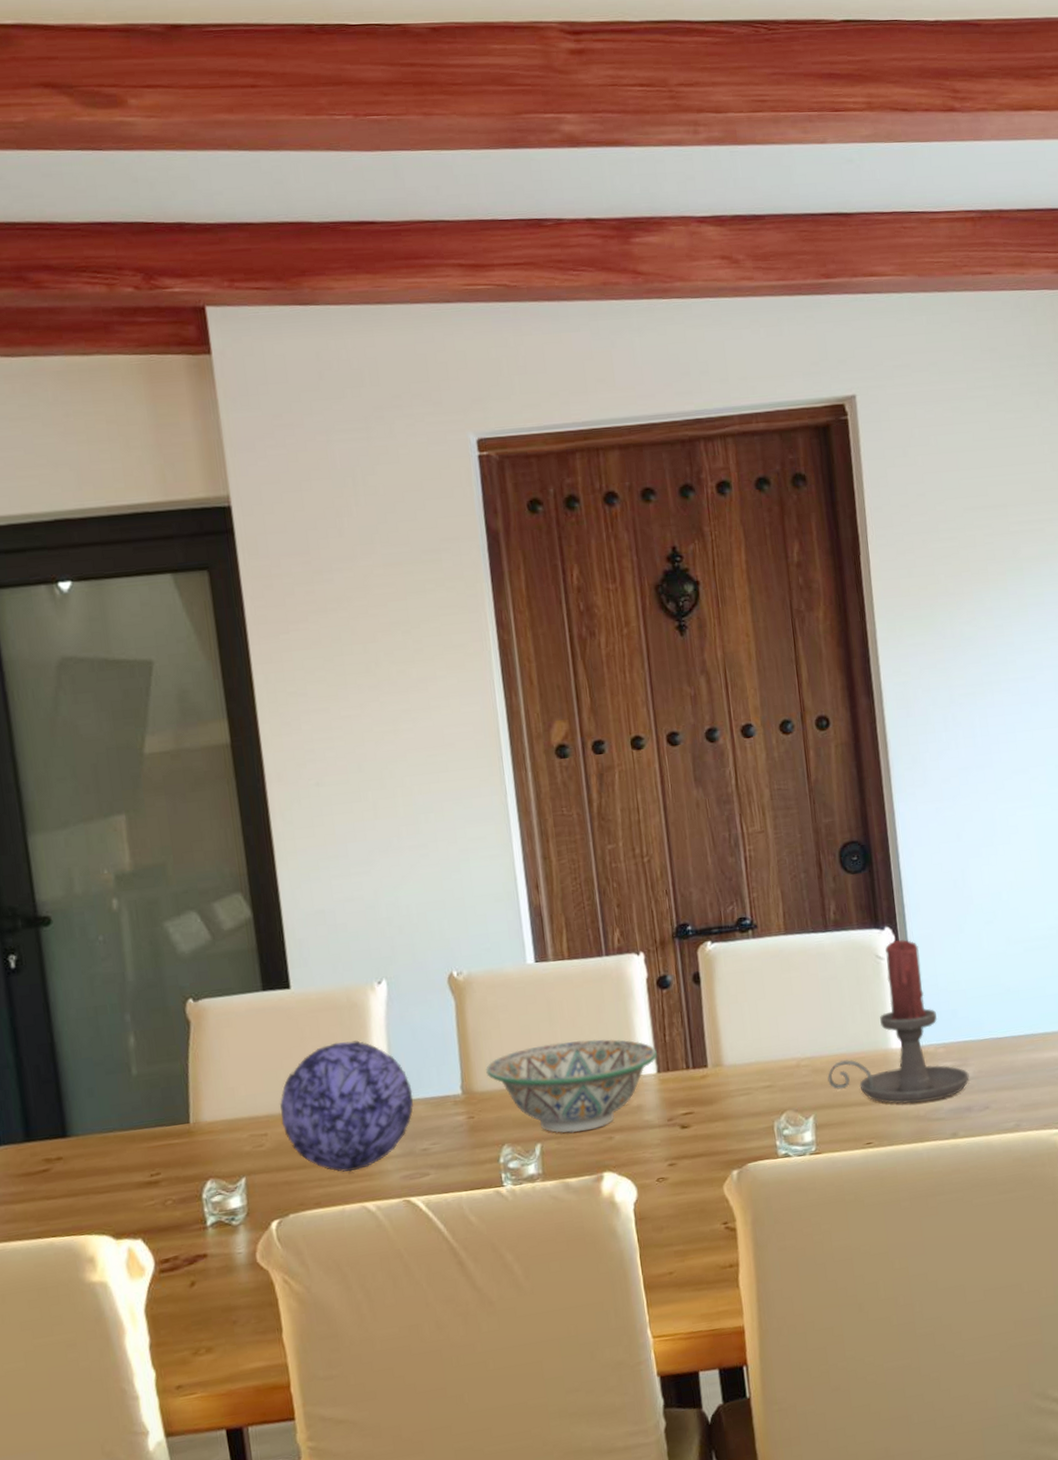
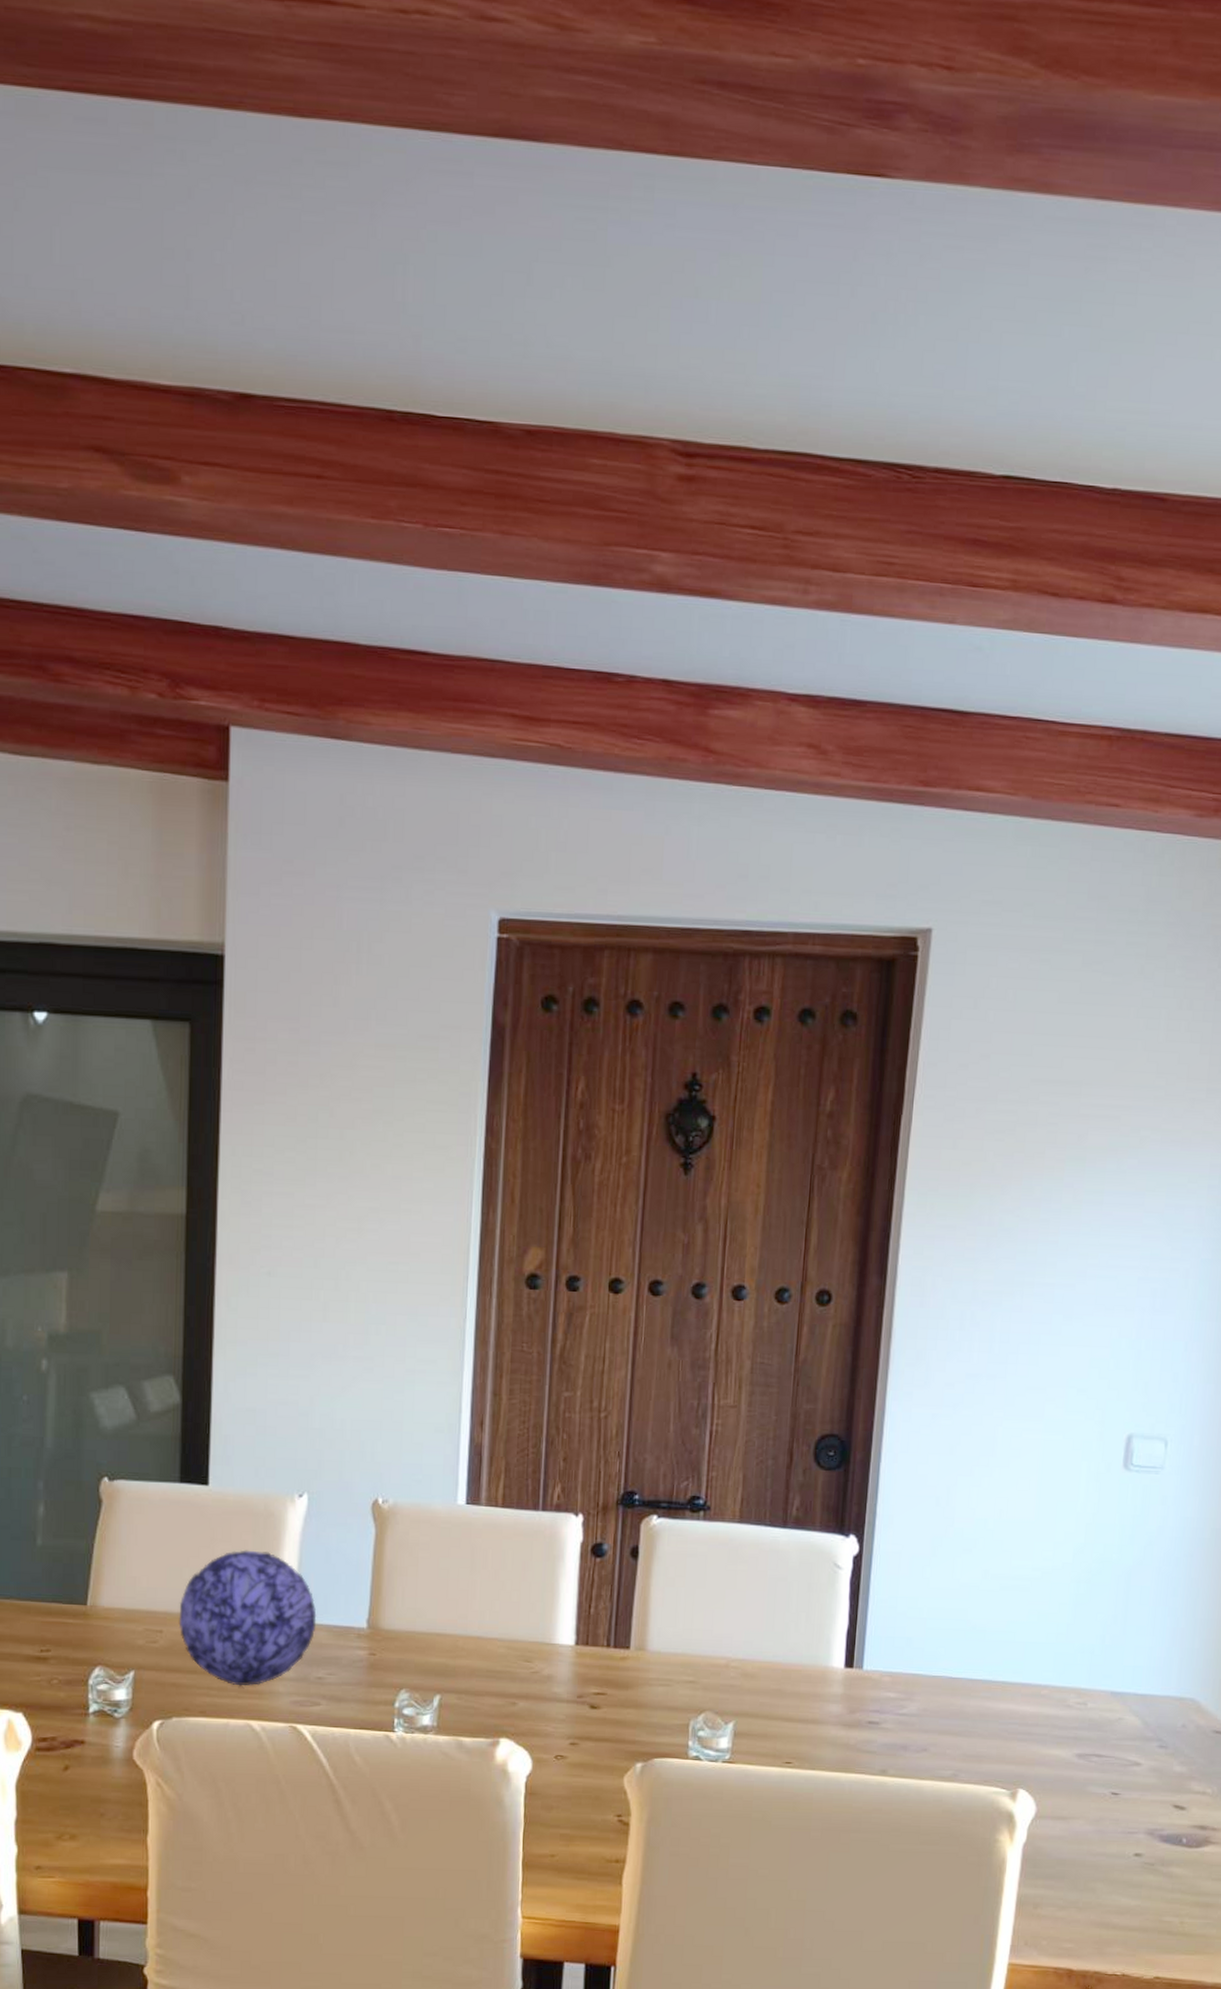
decorative bowl: present [486,1039,657,1133] -> none [396,1592,578,1691]
candle holder: present [827,939,970,1104] -> none [756,1551,912,1732]

